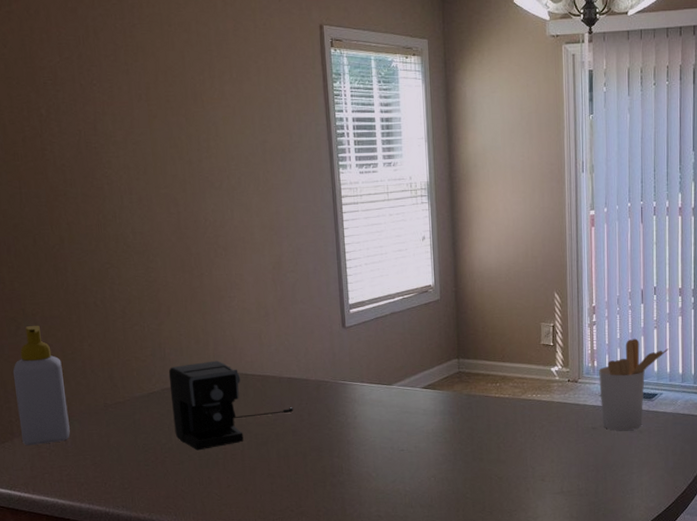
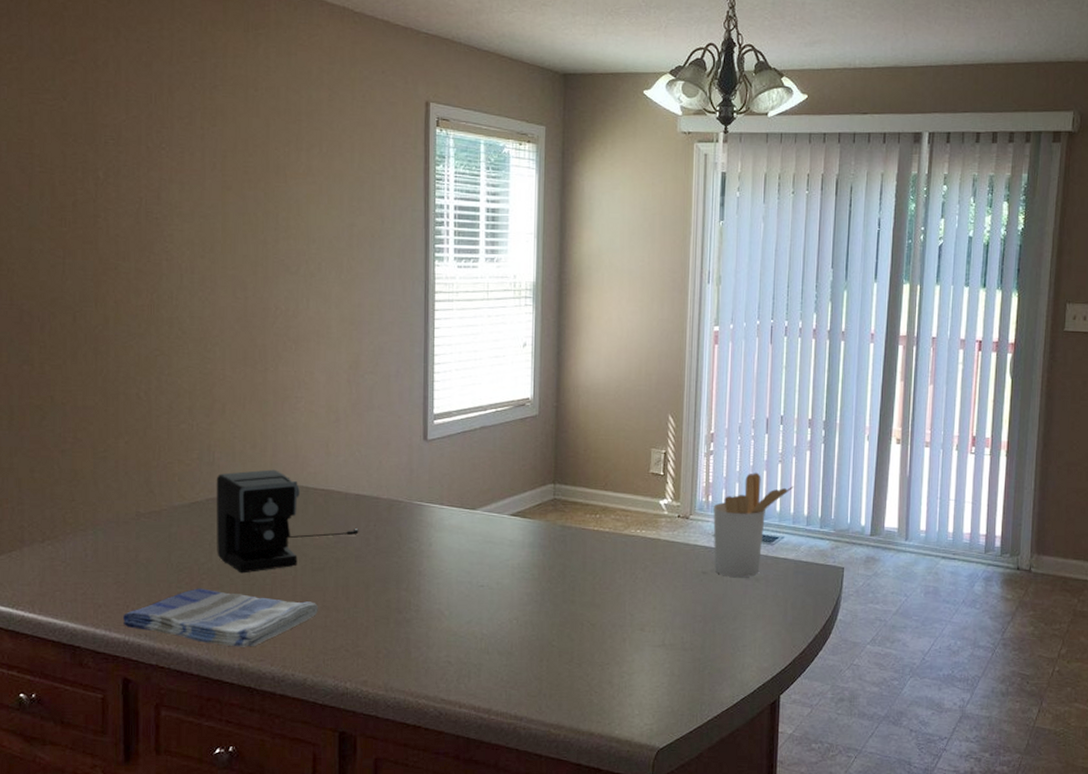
soap bottle: present [12,325,70,446] -> none [31,415,92,557]
dish towel: none [103,465,266,513] -> present [123,588,319,647]

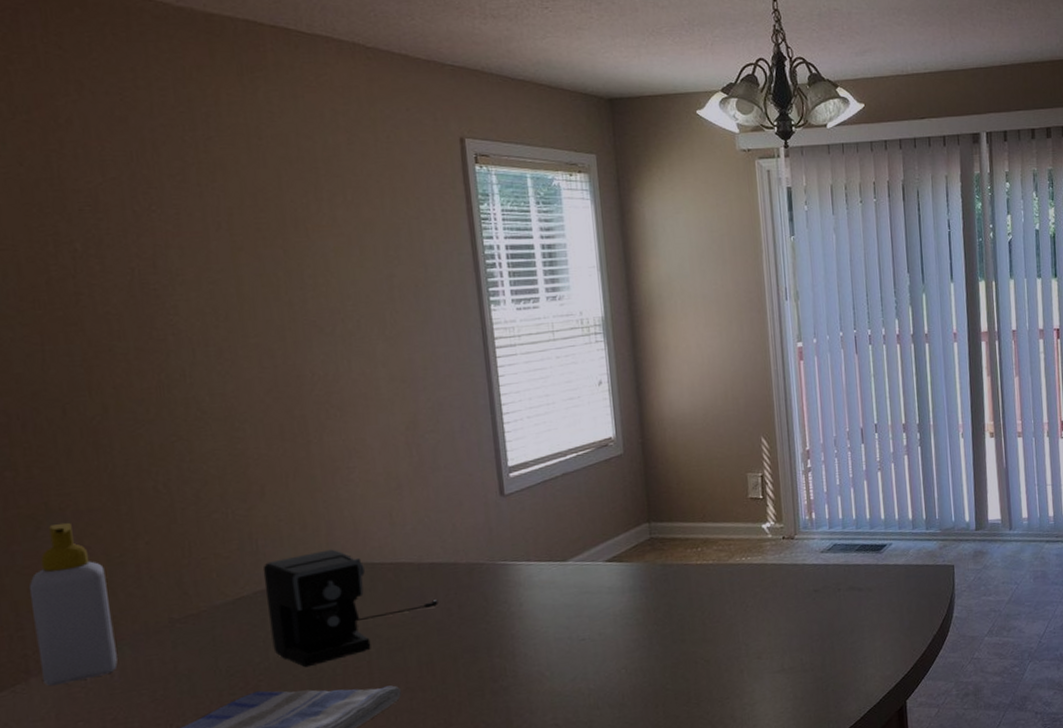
soap bottle: none [31,415,92,557] -> present [28,522,118,687]
utensil holder: present [713,473,794,578] -> none [818,483,896,591]

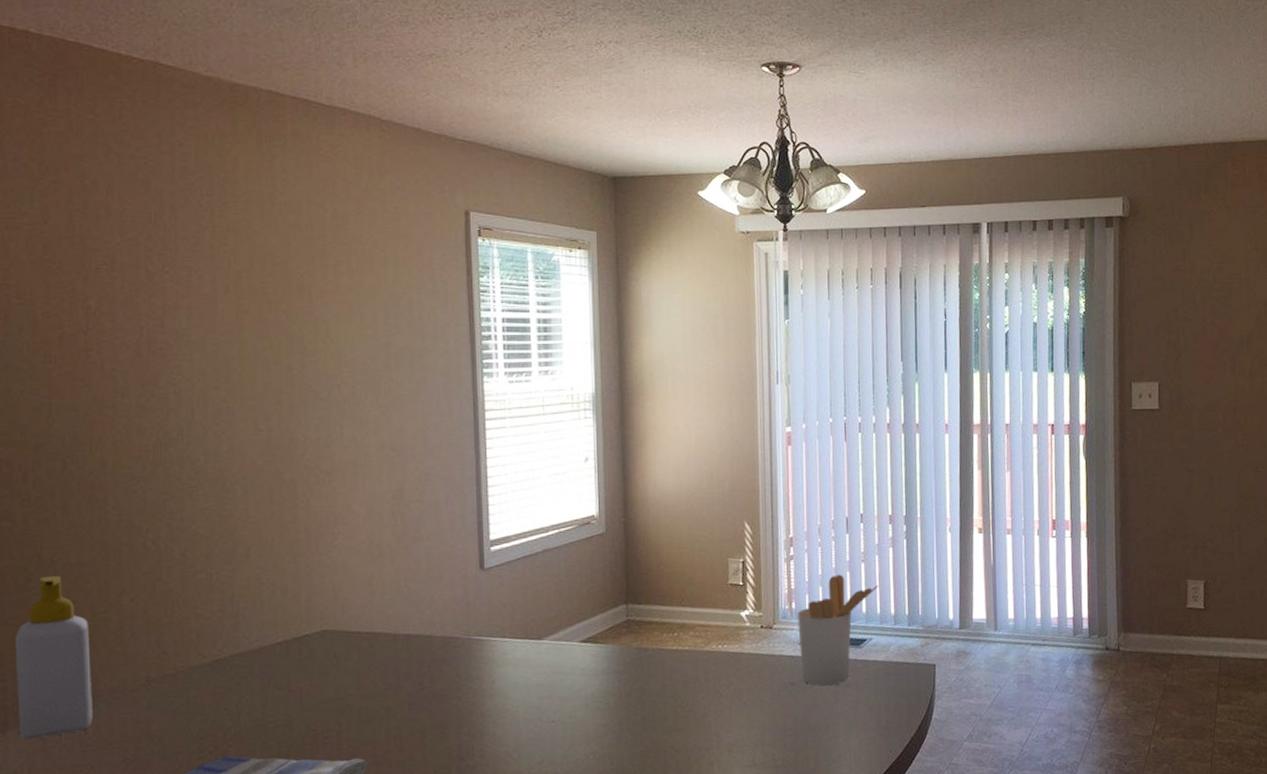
coffee maker: present [262,549,439,668] -> none [241,615,411,735]
utensil holder: none [818,483,896,591] -> present [797,574,879,686]

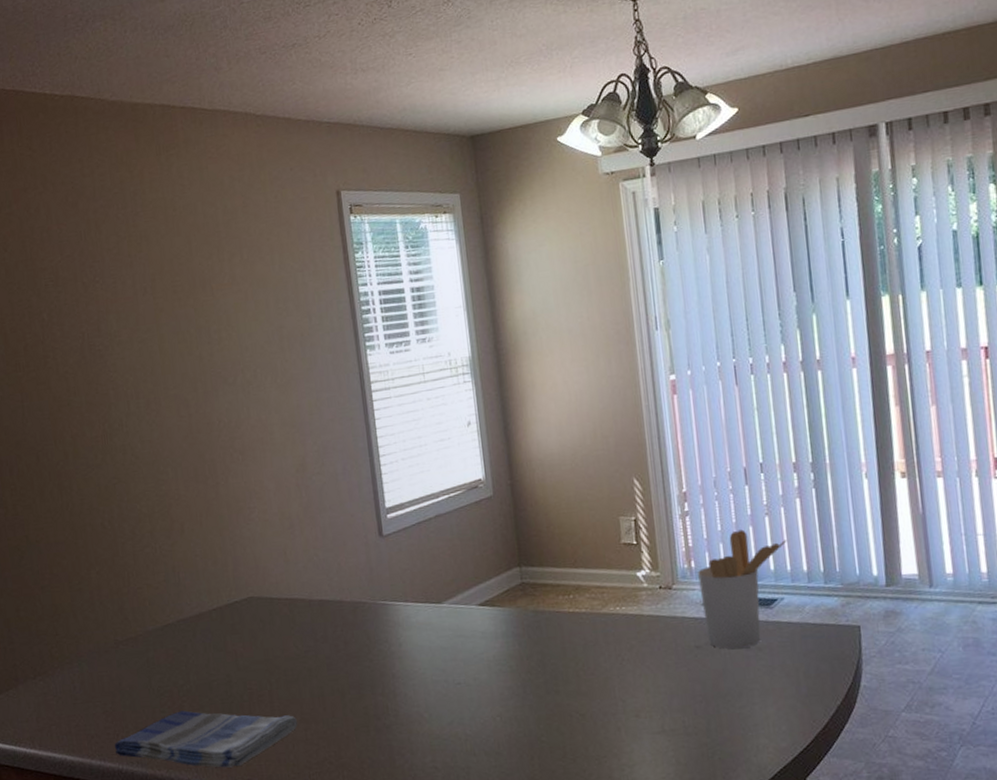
soap bottle: present [14,575,93,740] -> none [16,553,79,693]

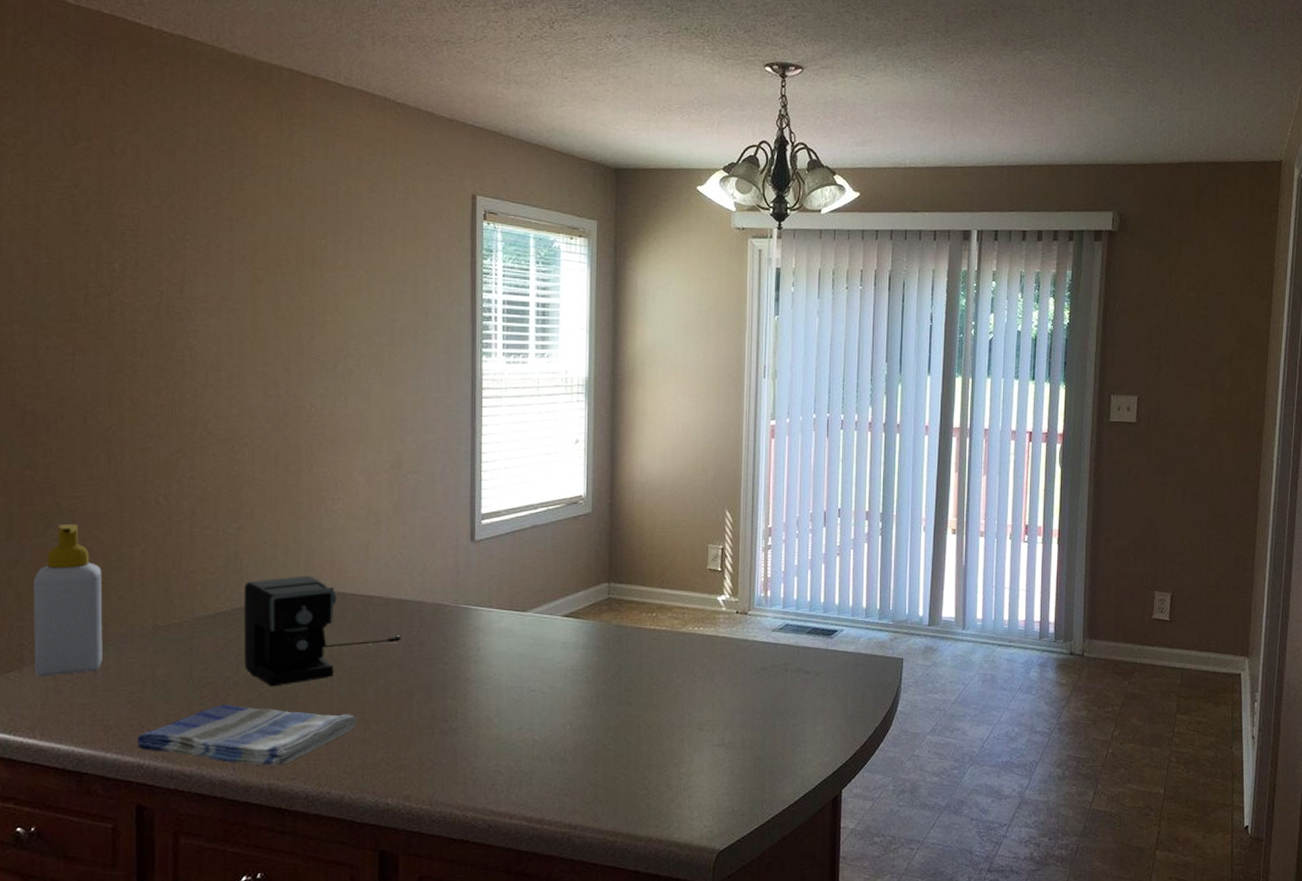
soap bottle: none [16,553,79,693] -> present [33,523,103,677]
coffee maker: none [183,583,327,693] -> present [243,575,401,687]
utensil holder: present [698,529,787,649] -> none [772,566,852,673]

